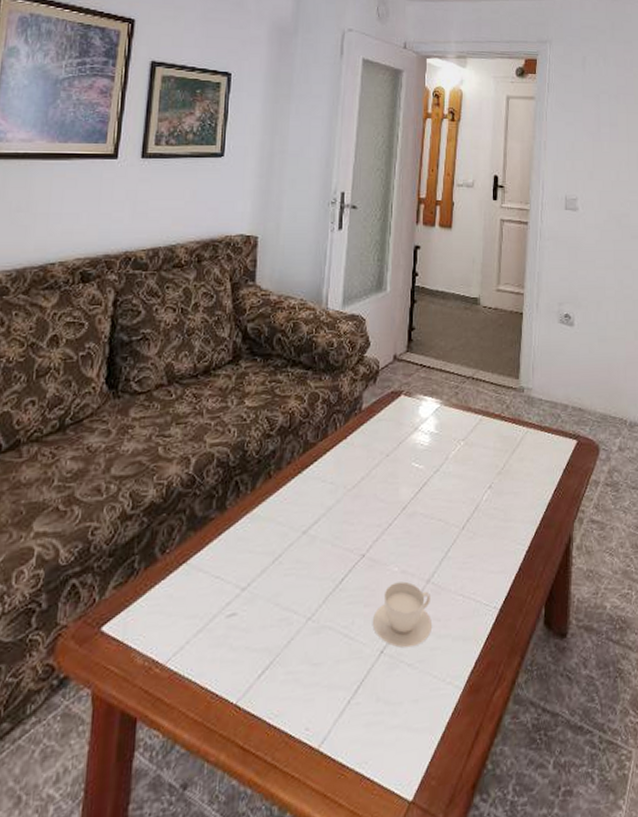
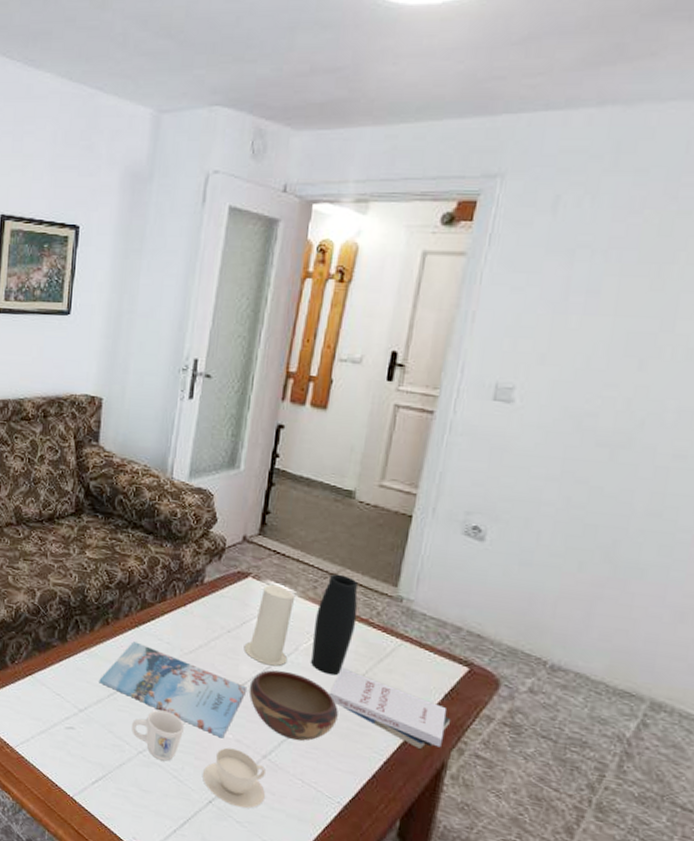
magazine: none [263,490,408,575] -> present [99,641,248,739]
mug: none [299,560,352,621] -> present [132,709,184,762]
candle: none [402,397,442,482] -> present [244,584,296,666]
decorative bowl: none [409,483,486,554] -> present [248,670,338,741]
vase: none [460,376,492,477] -> present [311,573,359,676]
books: none [477,466,571,530] -> present [329,667,452,750]

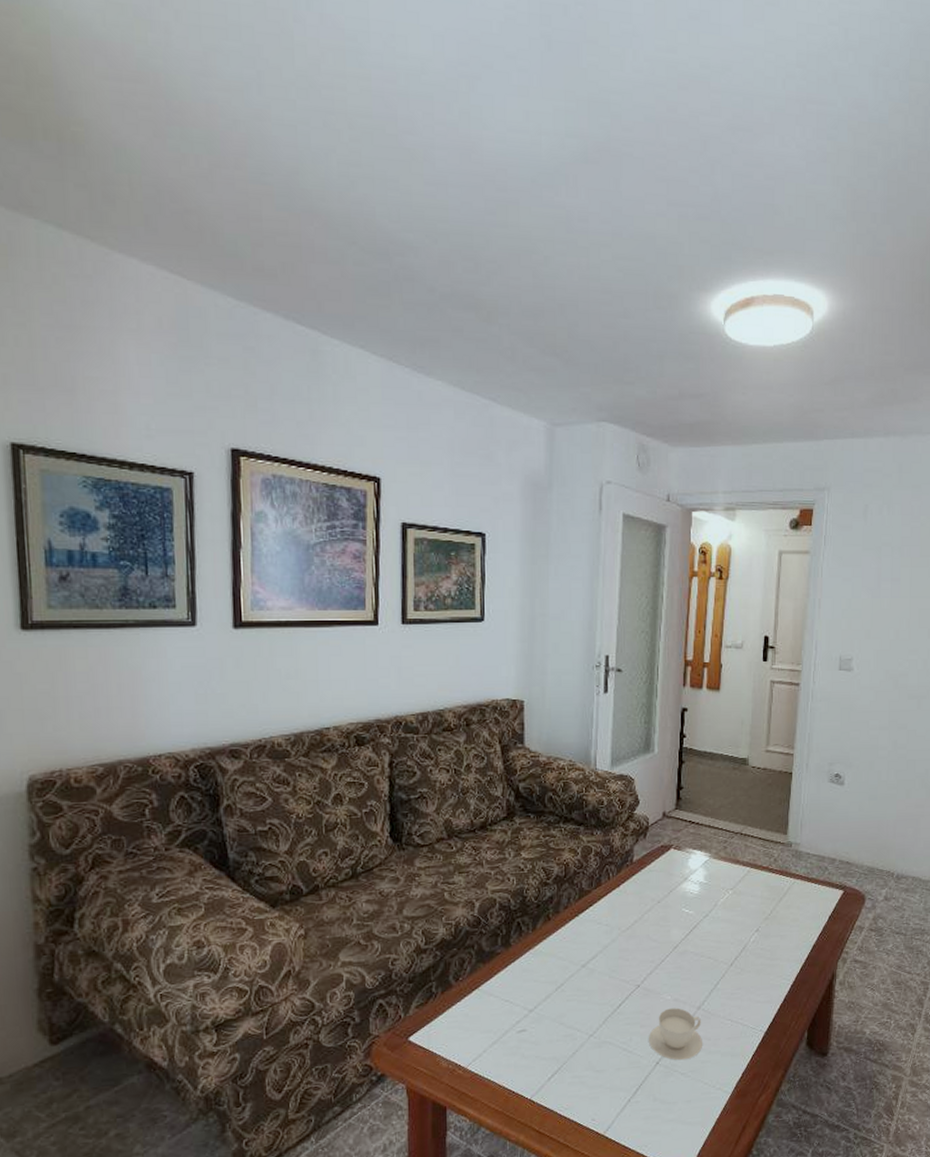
magazine: present [99,641,248,739] -> none [546,930,679,1002]
mug: present [132,709,184,762] -> none [581,989,628,1038]
candle: present [244,584,296,666] -> none [673,851,711,925]
decorative bowl: present [248,670,338,741] -> none [680,926,753,986]
vase: present [311,573,359,676] -> none [728,832,760,921]
books: present [329,667,452,750] -> none [744,912,835,968]

